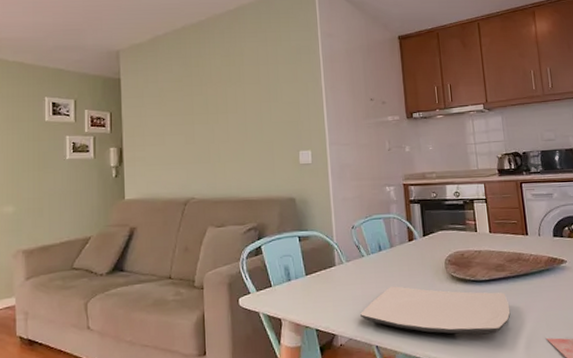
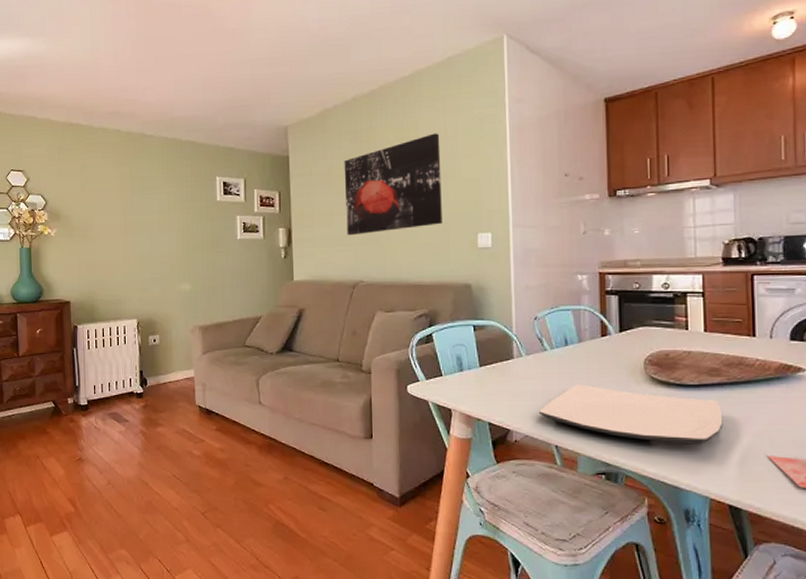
wall art: none [174,61,267,155] -> present [344,133,442,236]

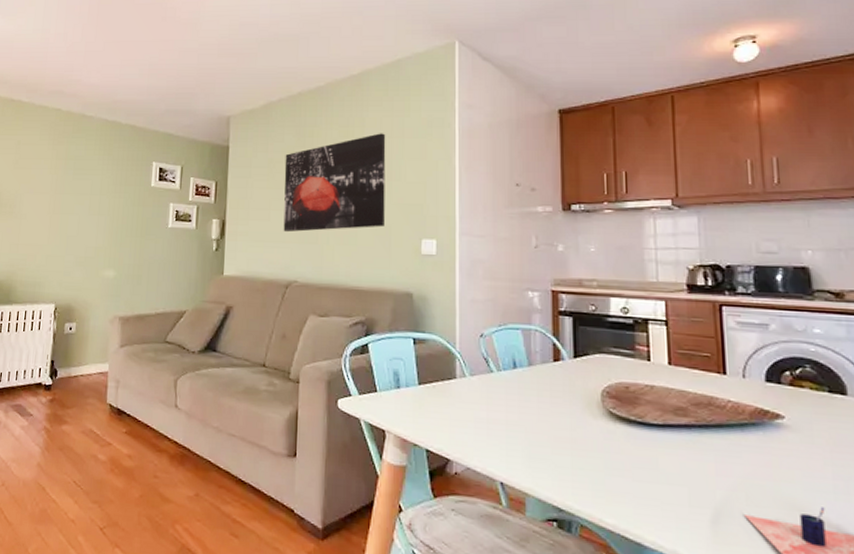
plate: present [539,384,723,445] -> none [483,413,692,495]

